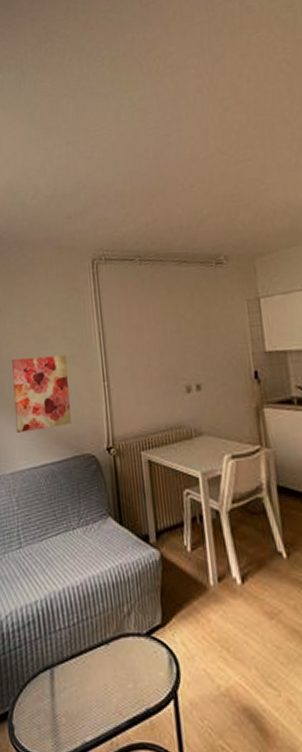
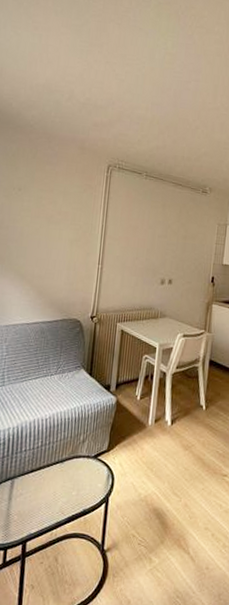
wall art: present [12,355,71,433] -> none [17,232,71,294]

